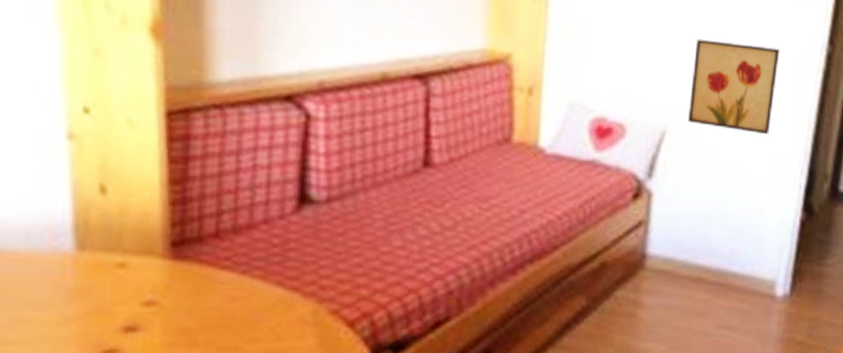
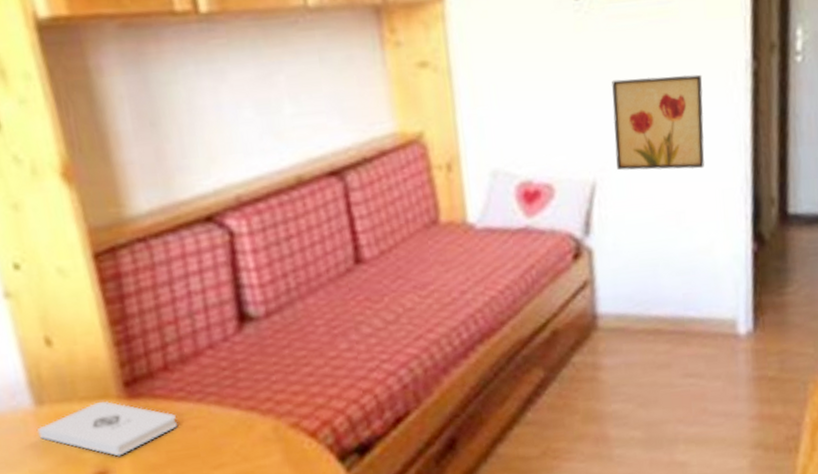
notepad: none [72,257,217,315] -> present [37,400,177,457]

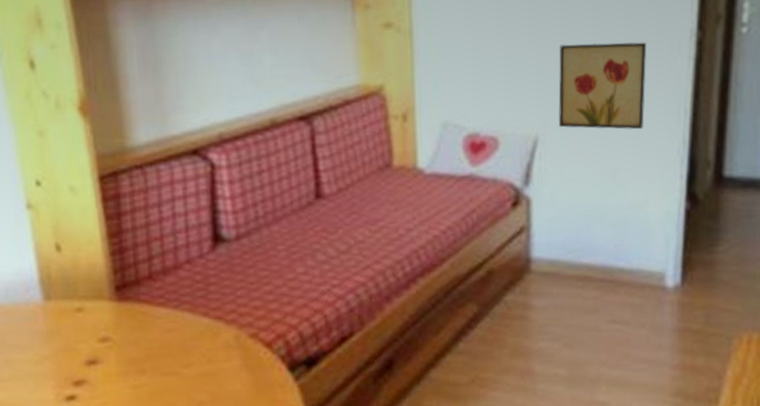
notepad: present [37,400,177,457] -> none [43,301,156,349]

